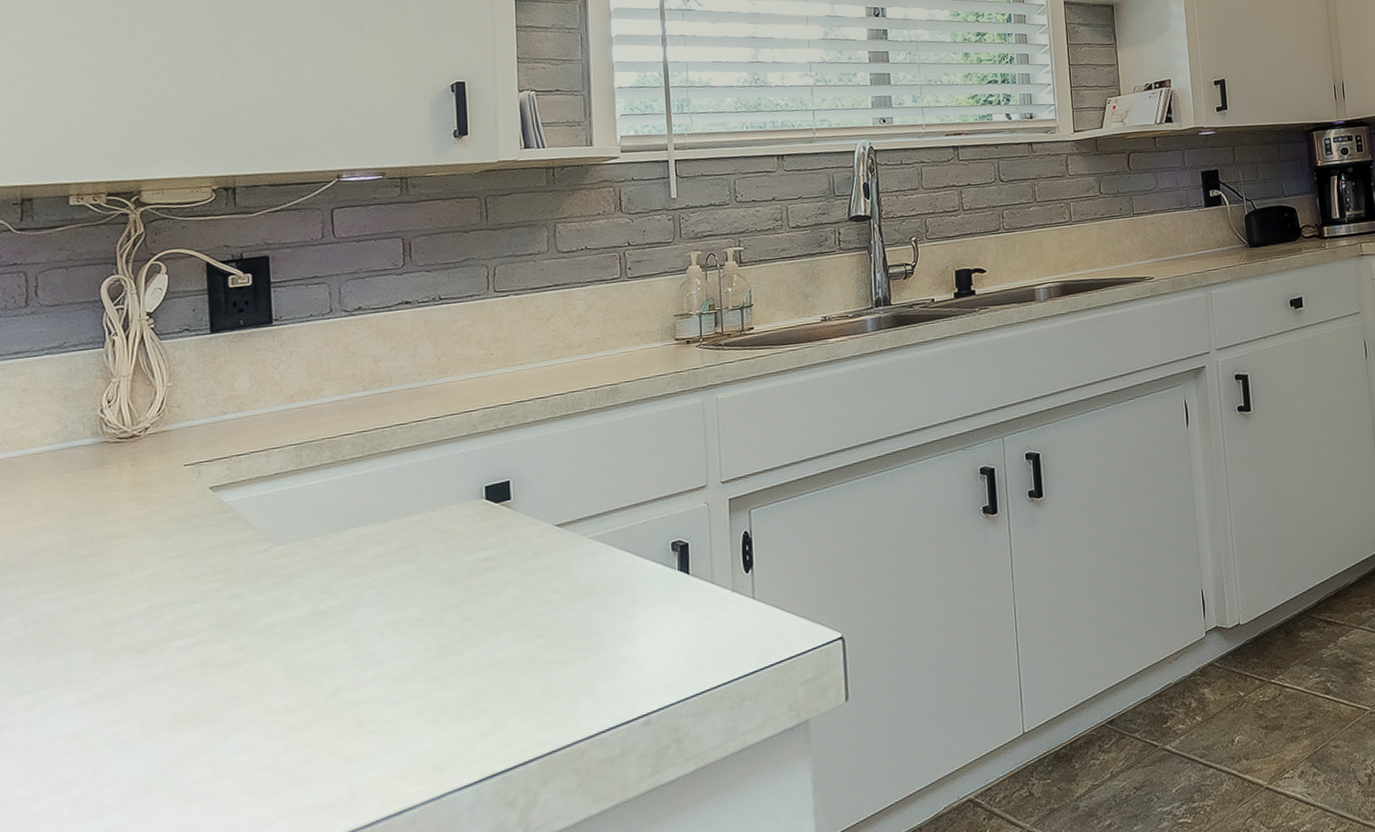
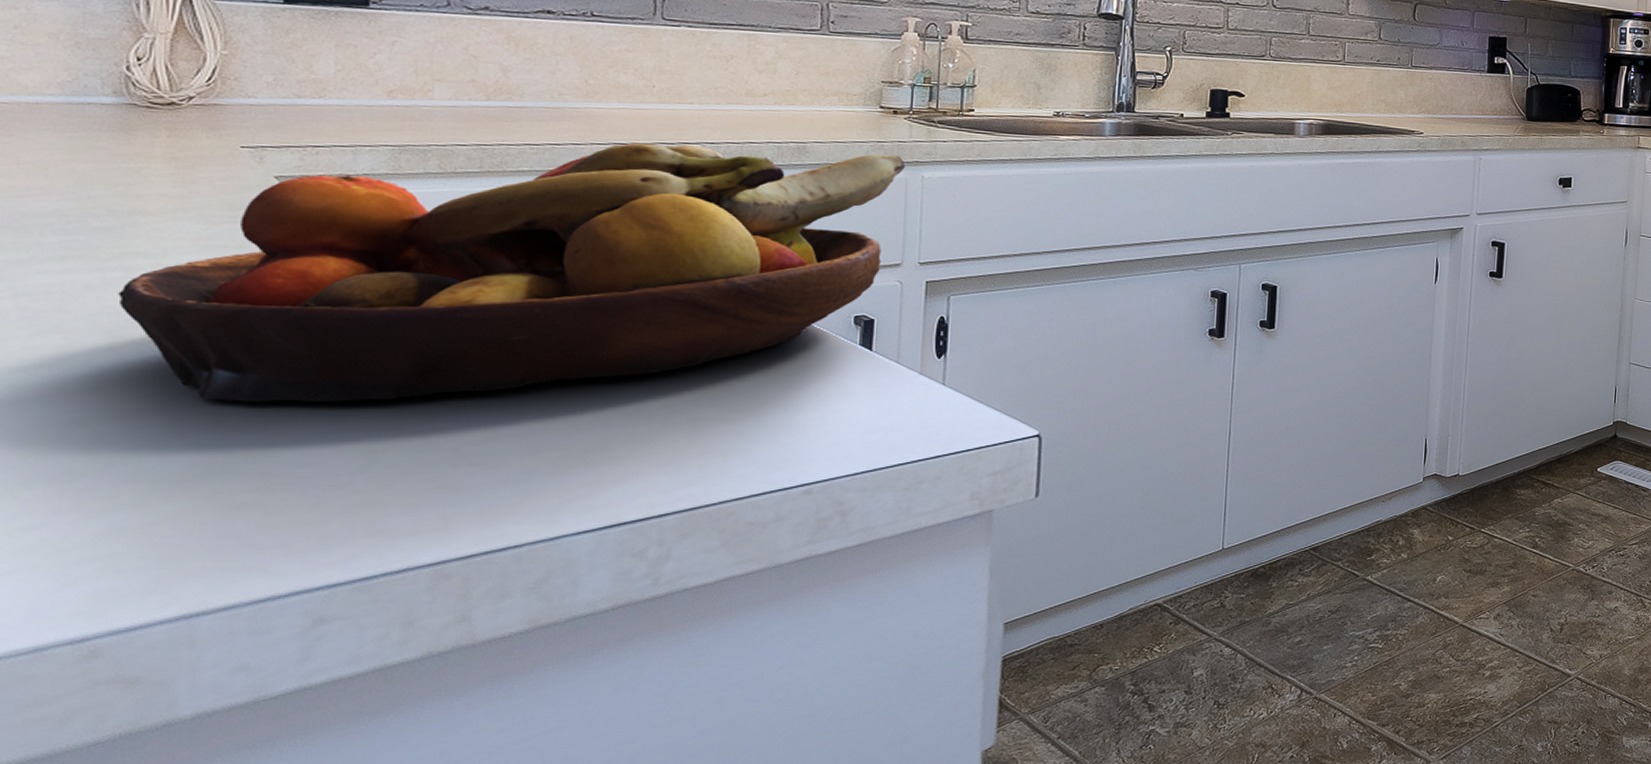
fruit bowl: none [99,382,701,700] -> present [118,142,905,402]

